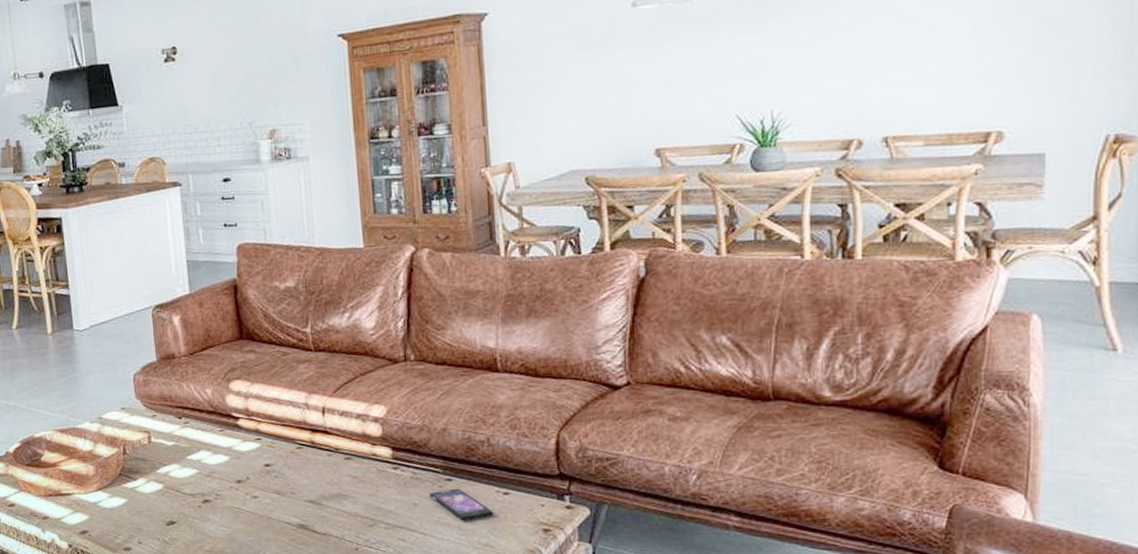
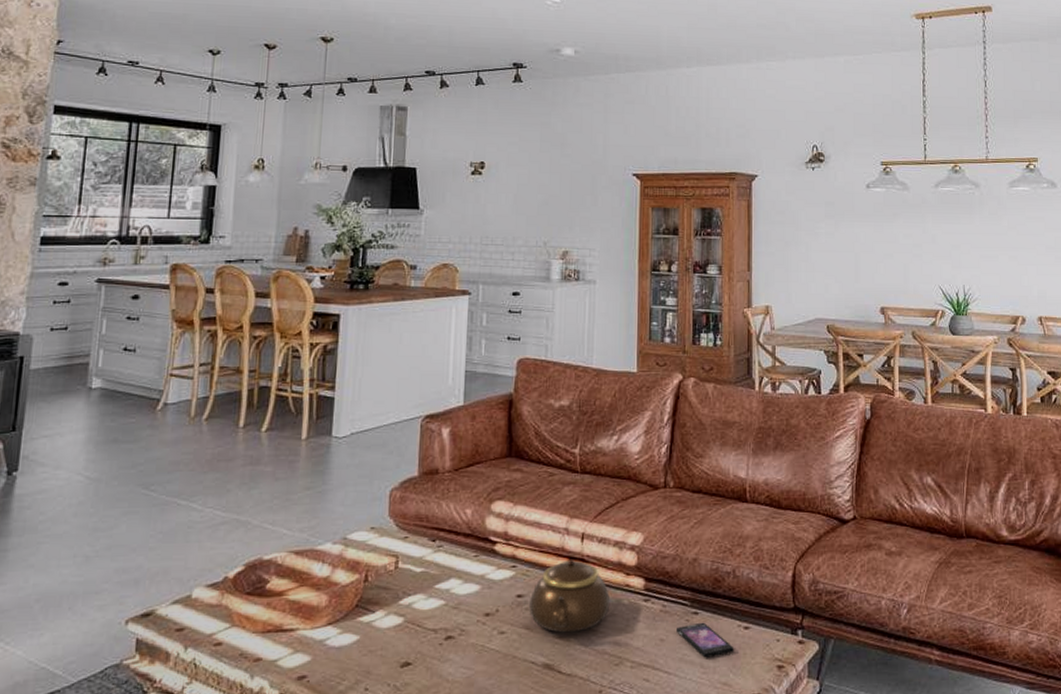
teapot: none [278,432,358,498] -> present [529,560,609,633]

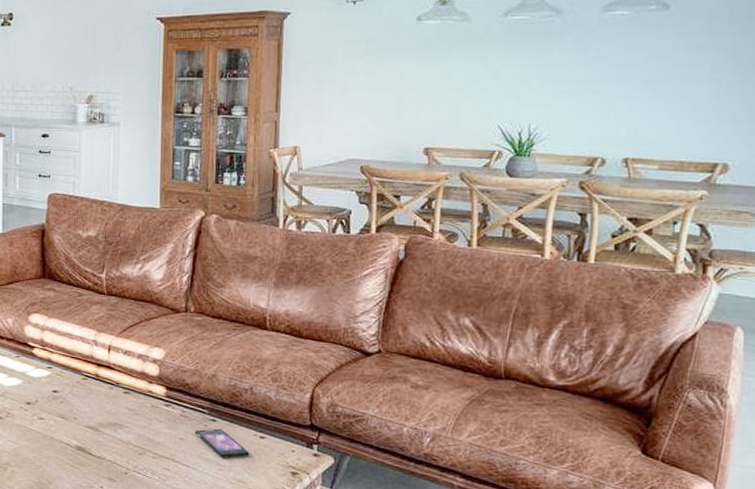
teapot: present [529,560,609,633] -> none [64,366,134,425]

